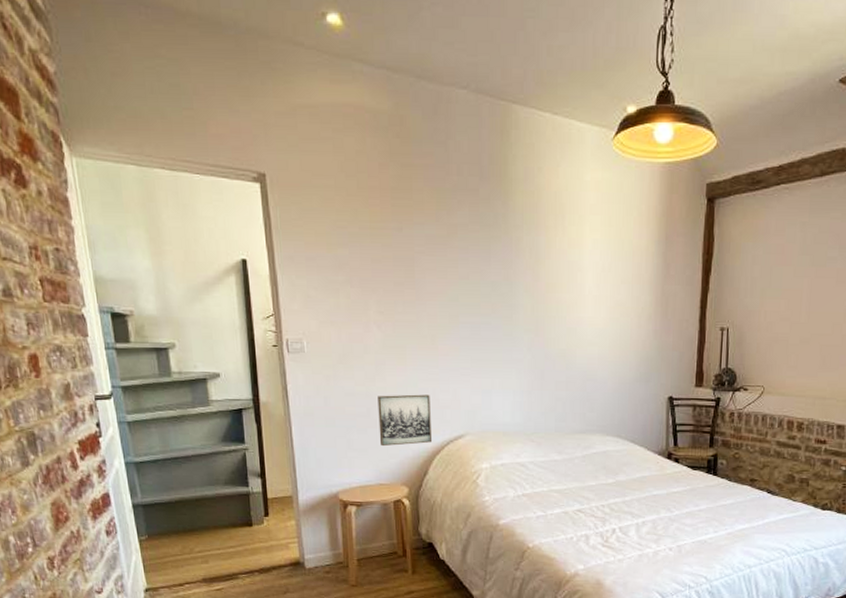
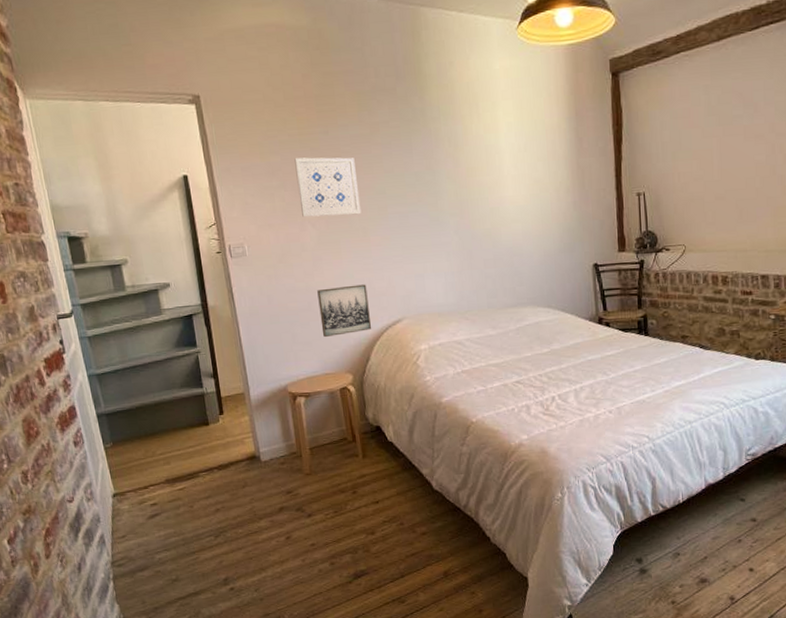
wall art: none [364,253,431,321] -> present [294,157,361,218]

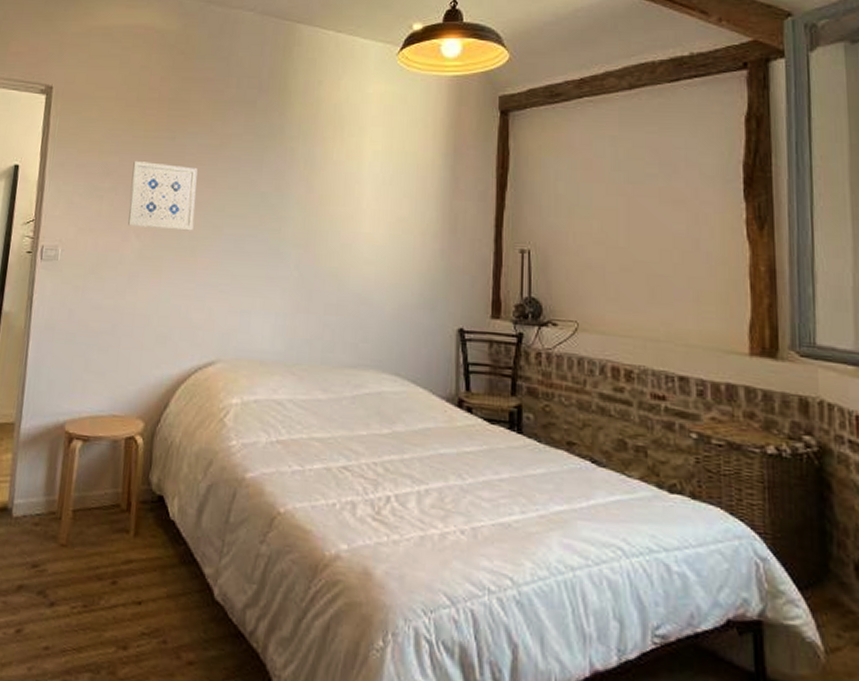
wall art: present [317,284,372,338] -> none [120,310,183,370]

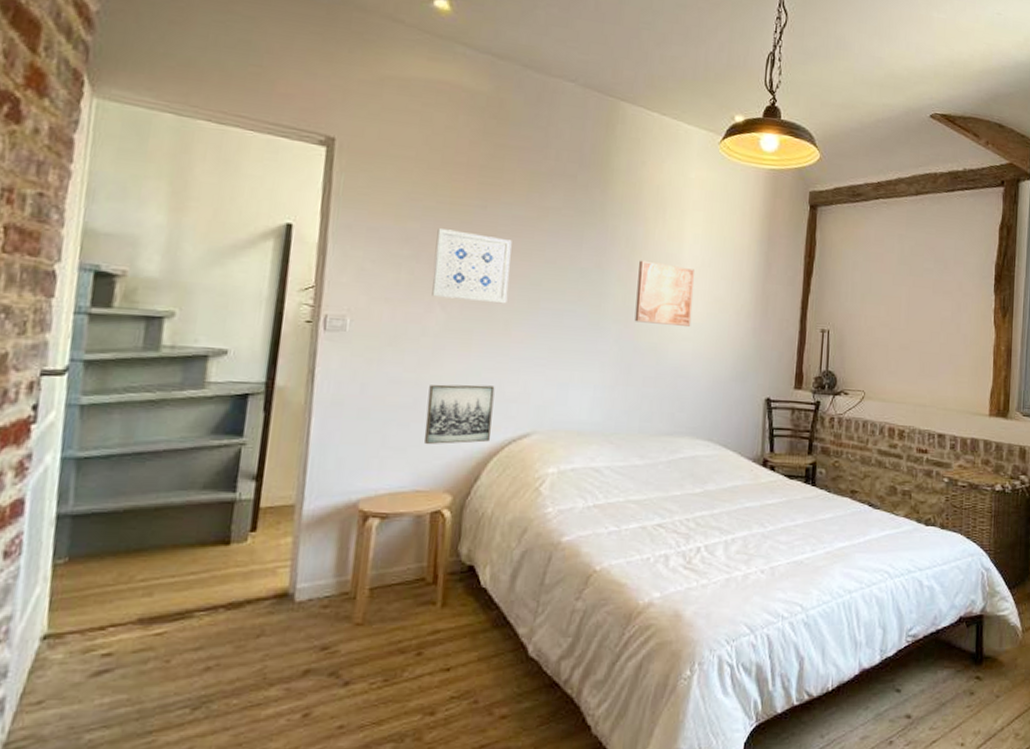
wall art: none [120,310,183,370] -> present [423,384,495,445]
wall art: none [314,181,375,249] -> present [634,260,694,326]

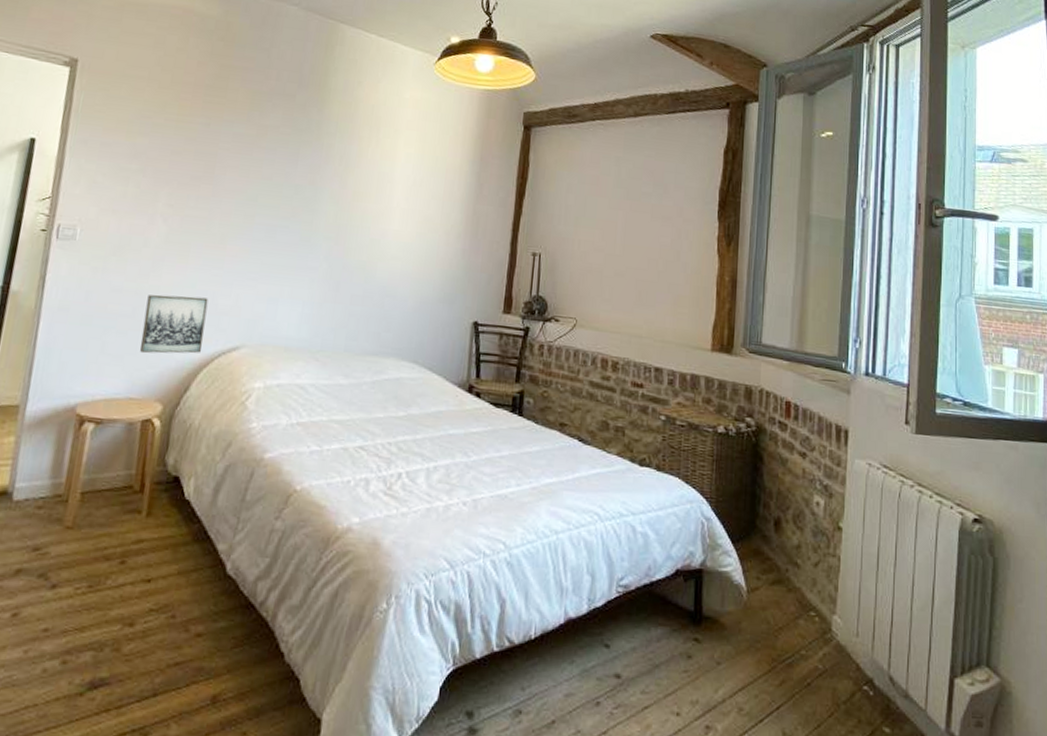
wall art: present [432,228,512,304] -> none [155,144,232,218]
wall art: present [634,260,694,326] -> none [345,178,406,246]

